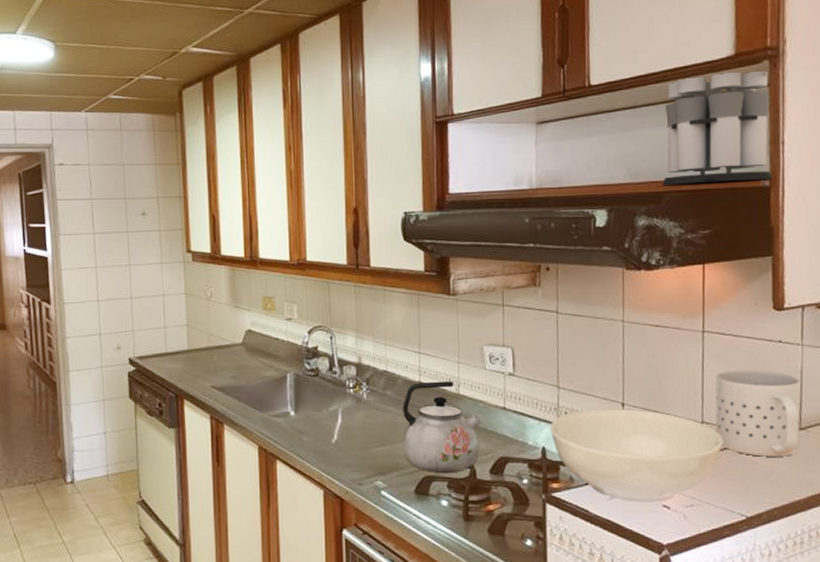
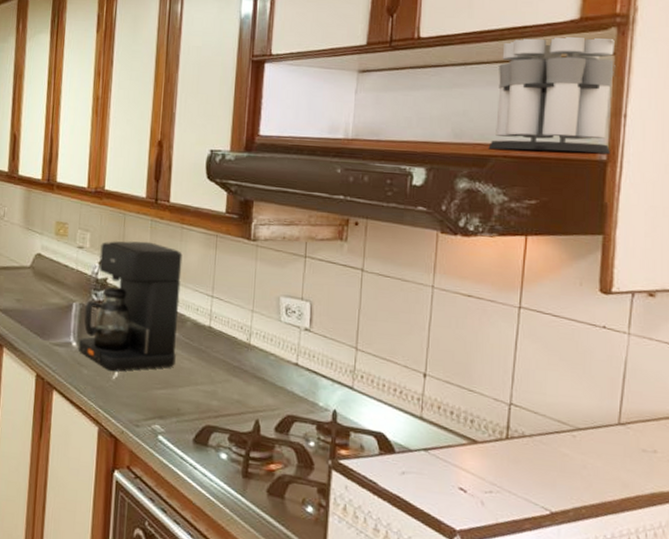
coffee maker: none [296,307,391,433] -> present [77,241,183,370]
kettle: present [403,381,481,474] -> none [185,327,270,426]
bowl: present [550,409,724,502] -> none [343,376,533,484]
mug: present [715,369,802,457] -> none [524,351,625,452]

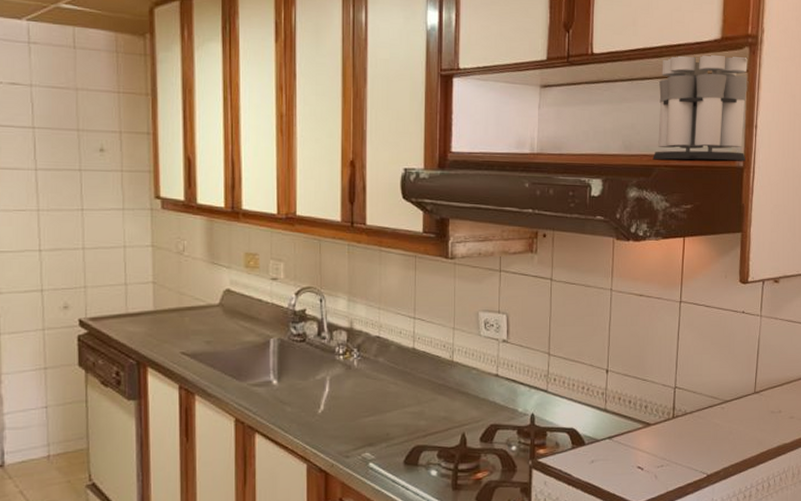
coffee maker: present [77,241,183,370] -> none [279,267,383,403]

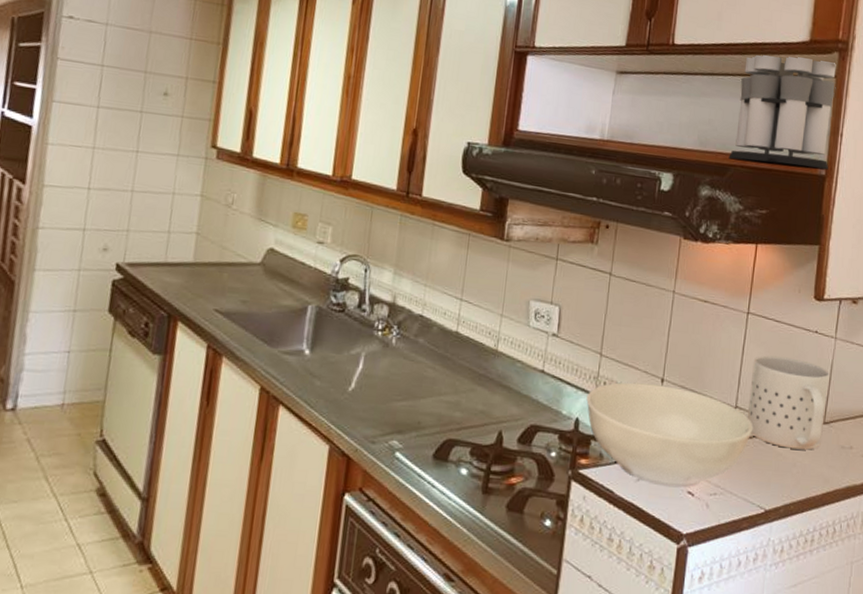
bowl: none [539,375,692,465] -> present [586,382,754,488]
mug: none [686,338,758,419] -> present [747,355,831,450]

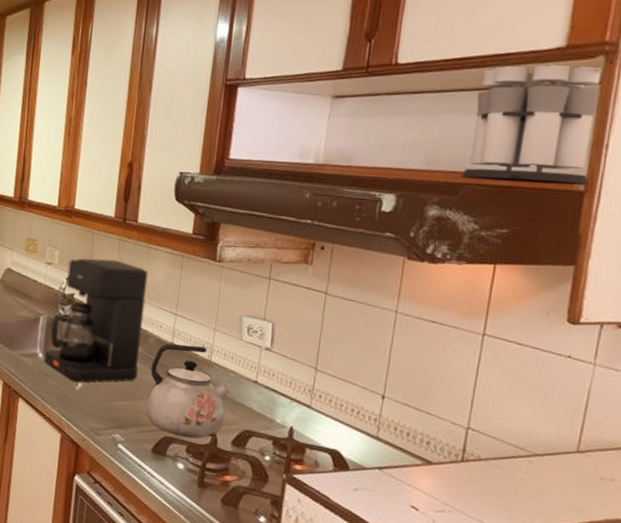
coffee maker: none [310,236,433,381] -> present [43,258,149,382]
kettle: none [427,332,516,439] -> present [145,343,230,439]
bowl: present [586,382,754,488] -> none [301,396,489,502]
mug: present [747,355,831,450] -> none [481,378,587,478]

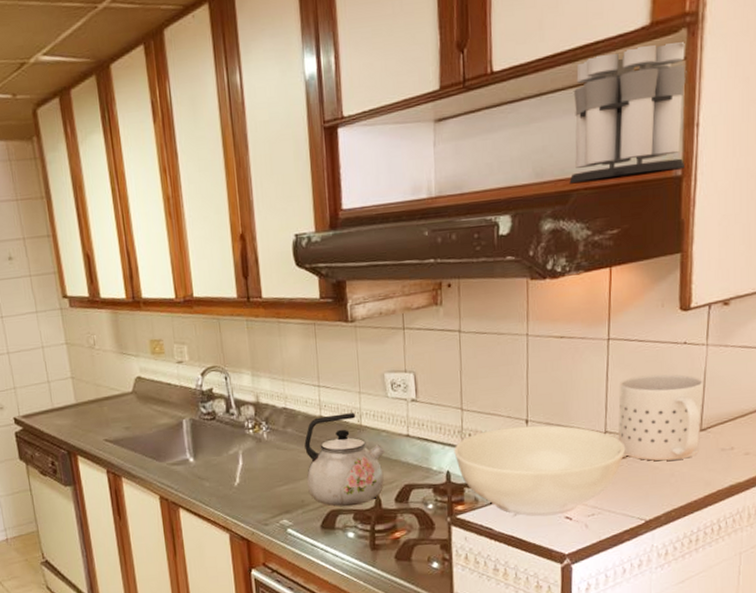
coffee maker: present [43,258,149,382] -> none [195,343,293,477]
bowl: none [301,396,489,502] -> present [454,425,626,517]
mug: none [481,378,587,478] -> present [618,374,704,461]

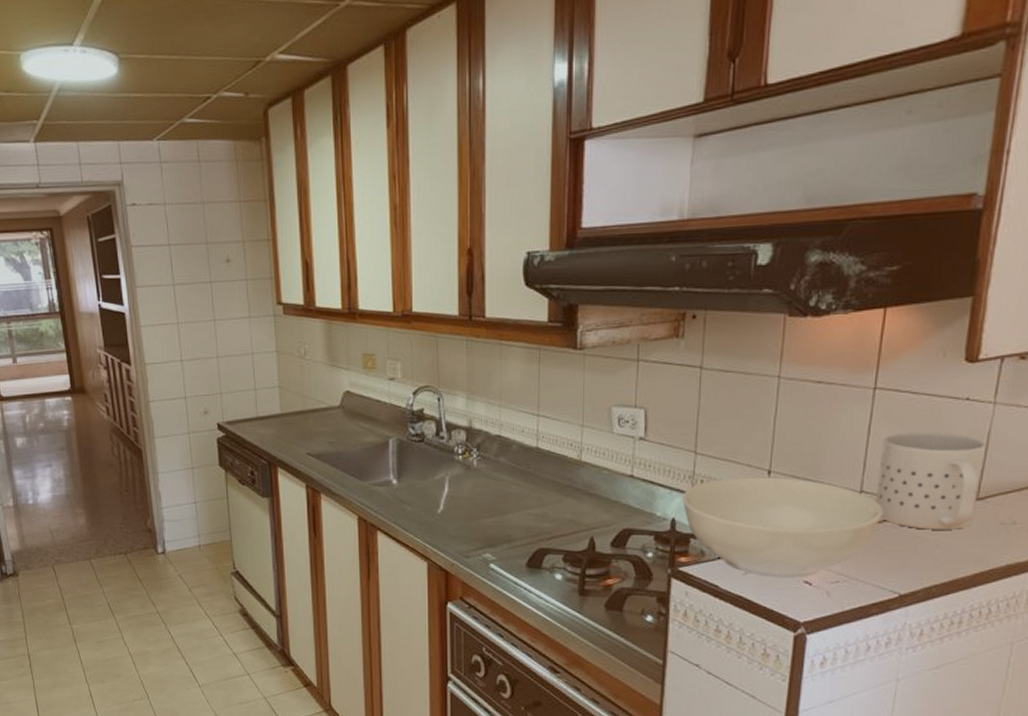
kettle: present [304,412,385,507] -> none [515,446,604,546]
spice rack: present [569,42,687,184] -> none [845,57,1002,213]

